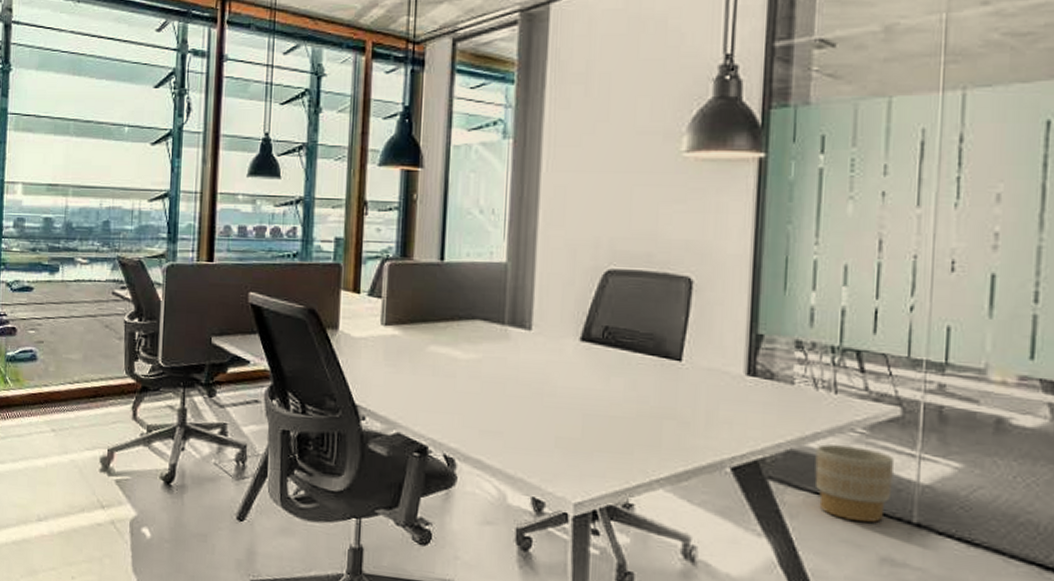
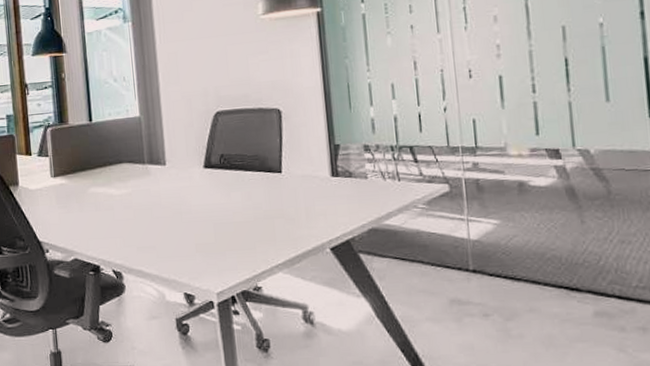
planter: present [814,444,894,523] -> none [390,219,451,275]

